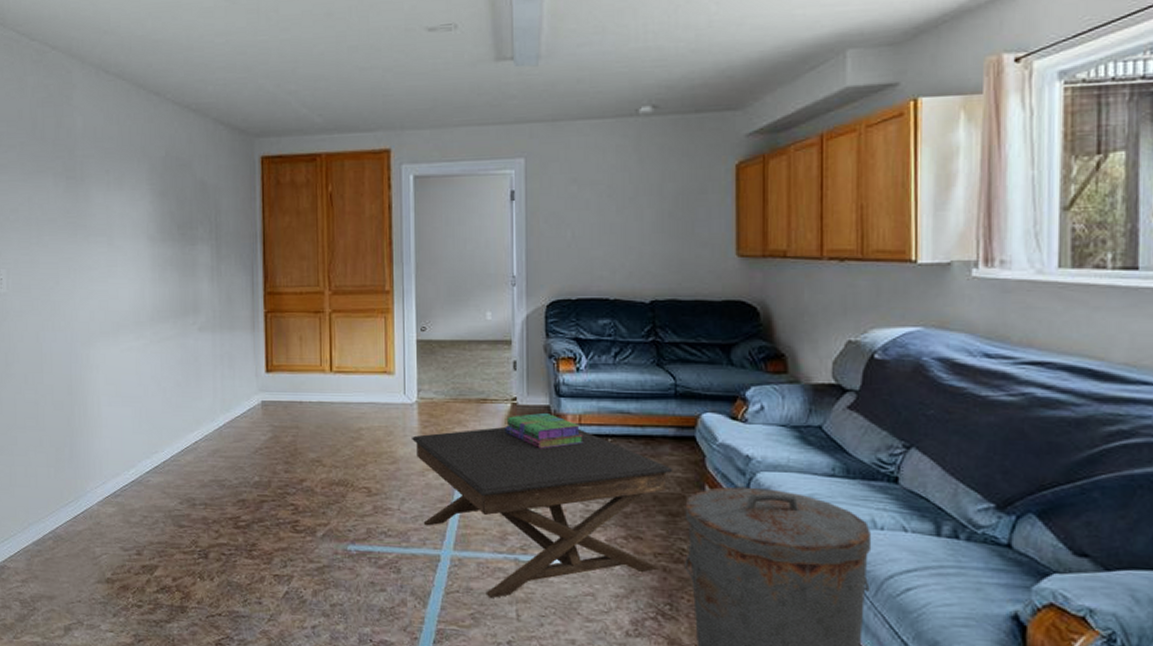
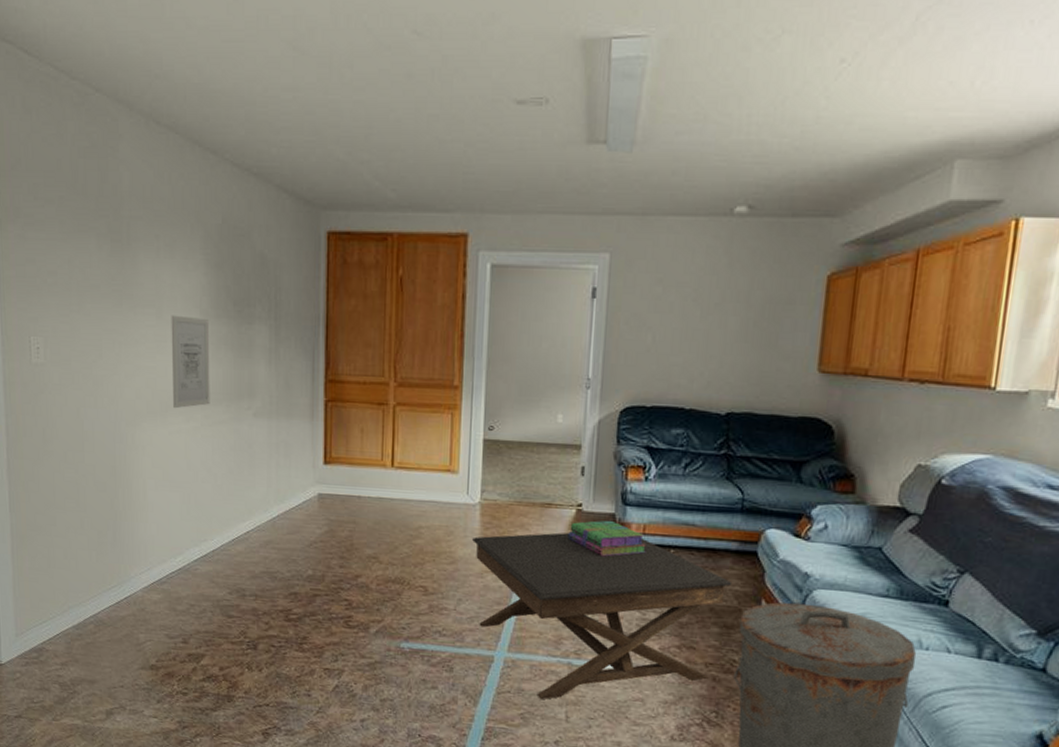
wall art: none [121,241,158,328] -> present [171,315,210,409]

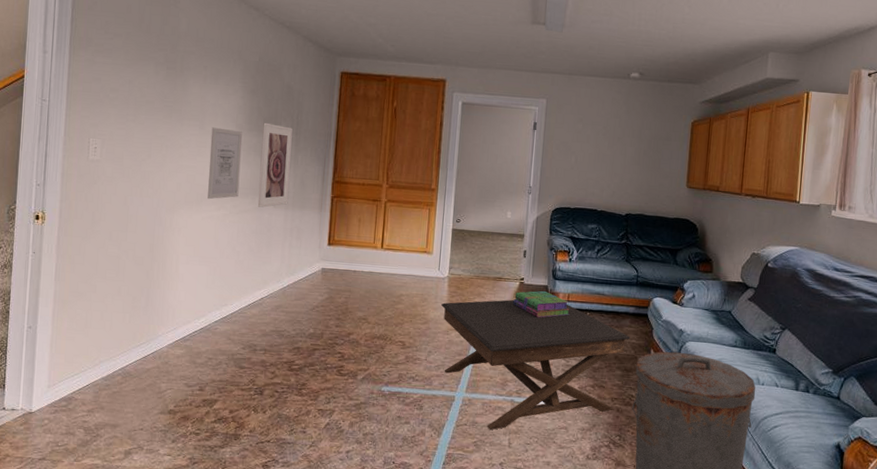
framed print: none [233,305,271,417] -> present [258,122,293,208]

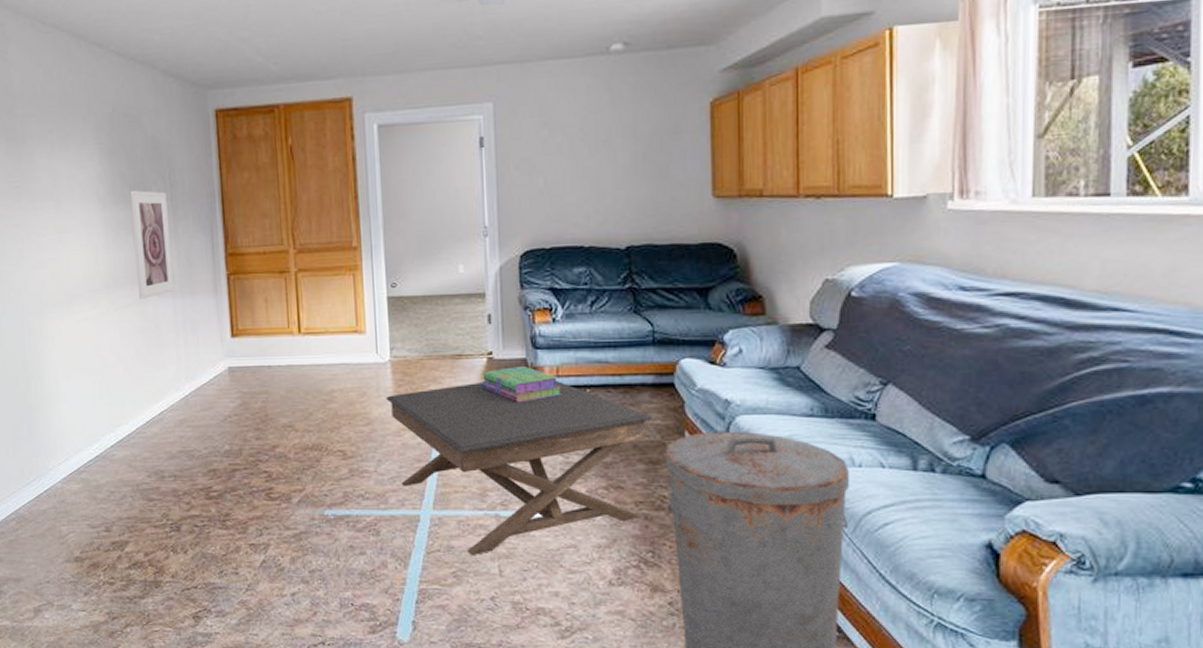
wall art: present [207,127,243,200] -> none [69,205,114,297]

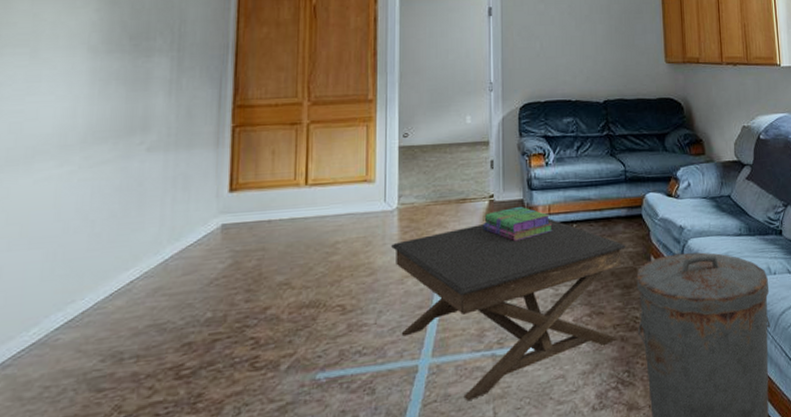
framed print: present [130,190,175,299] -> none [123,39,173,154]

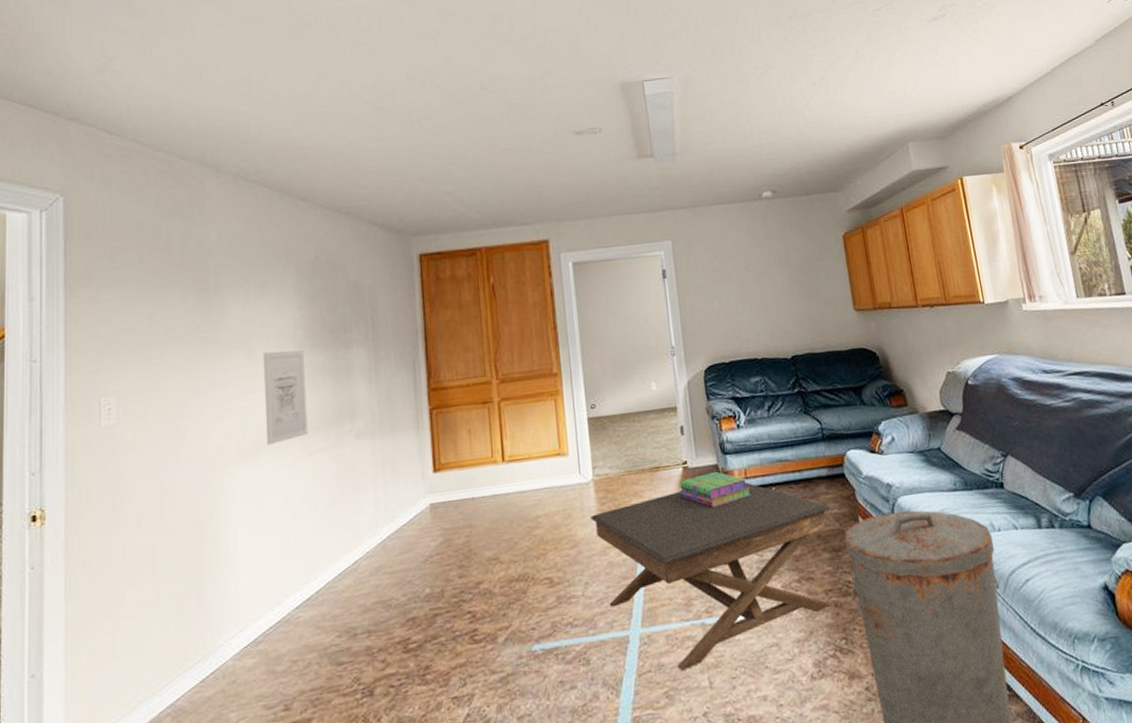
wall art: none [43,53,99,154] -> present [263,350,308,446]

